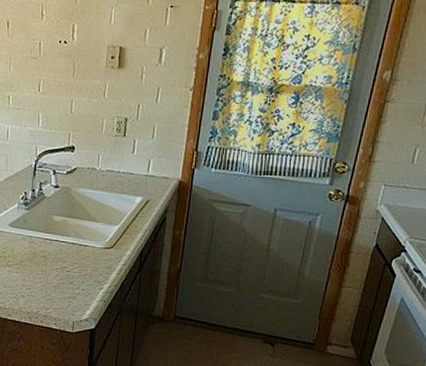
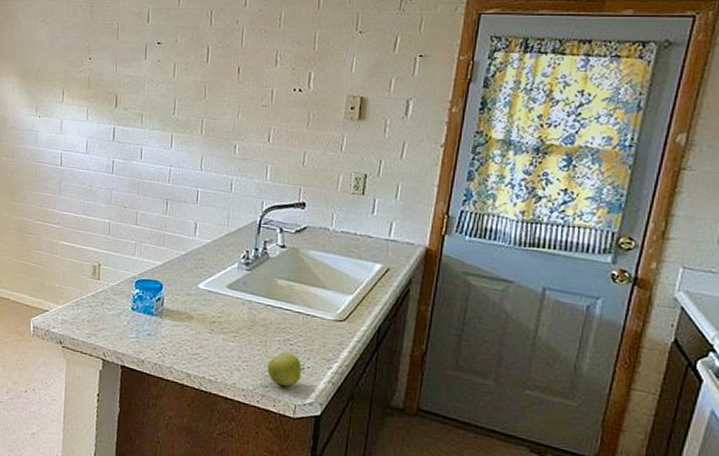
apple: none [48,279,81,306] -> present [267,352,306,386]

